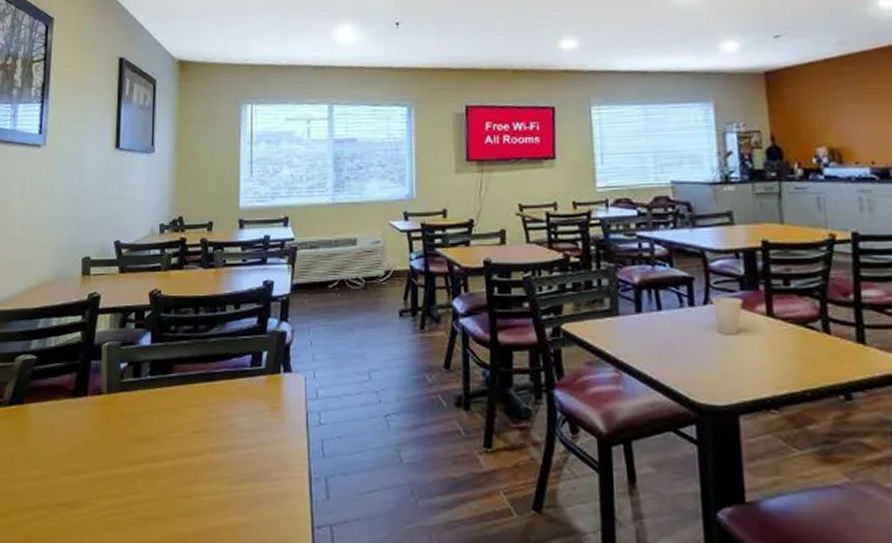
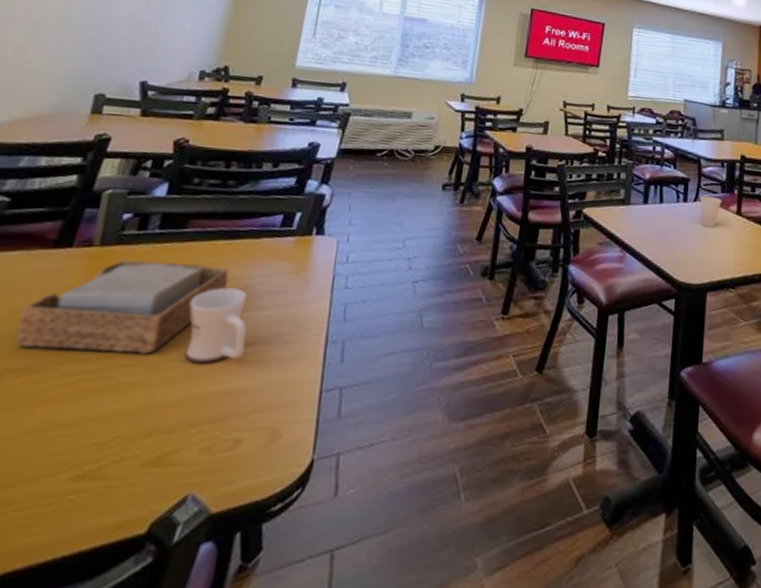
napkin holder: none [59,404,213,492] -> present [15,258,229,356]
mug: none [186,427,238,500] -> present [185,287,248,364]

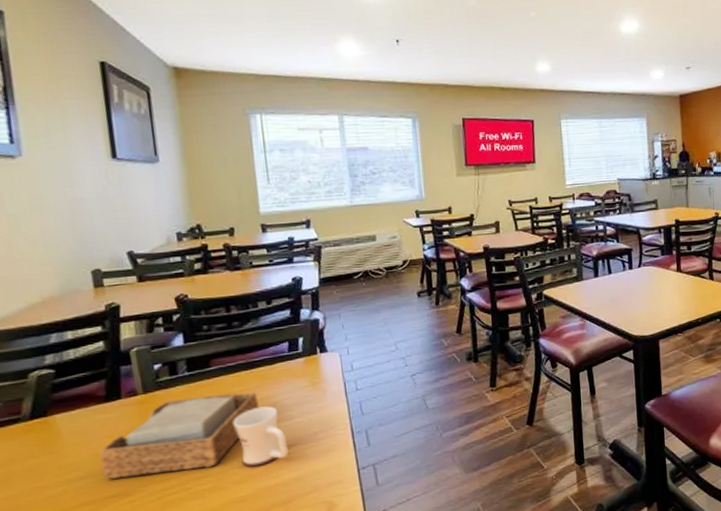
cup: present [699,195,722,228] -> none [643,260,663,287]

